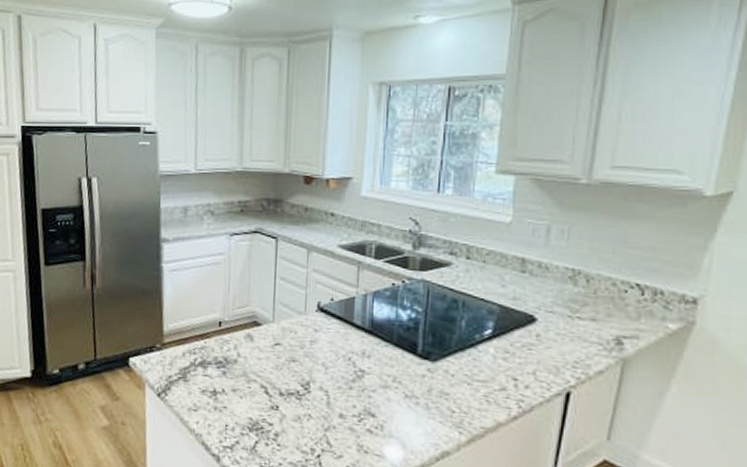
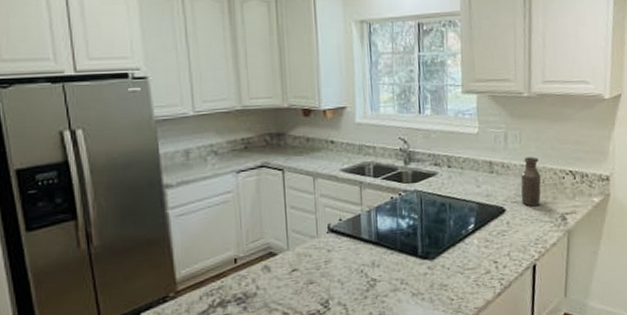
bottle: none [560,259,593,322] -> present [520,157,542,207]

